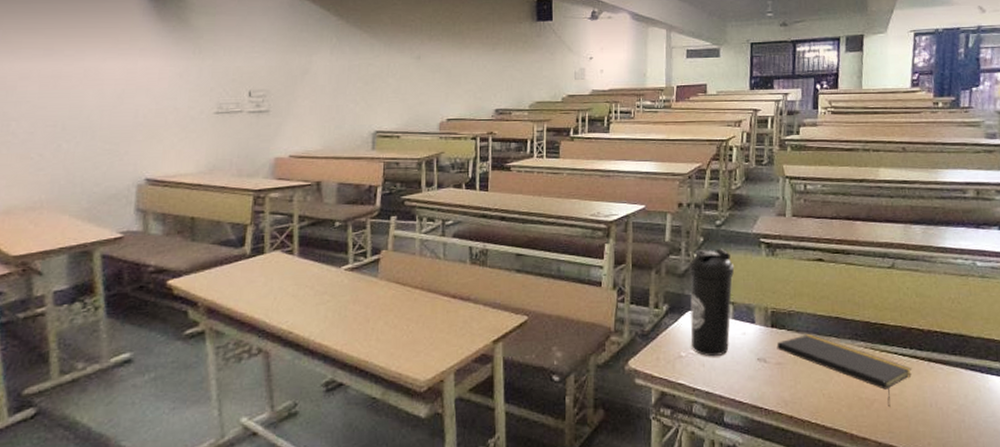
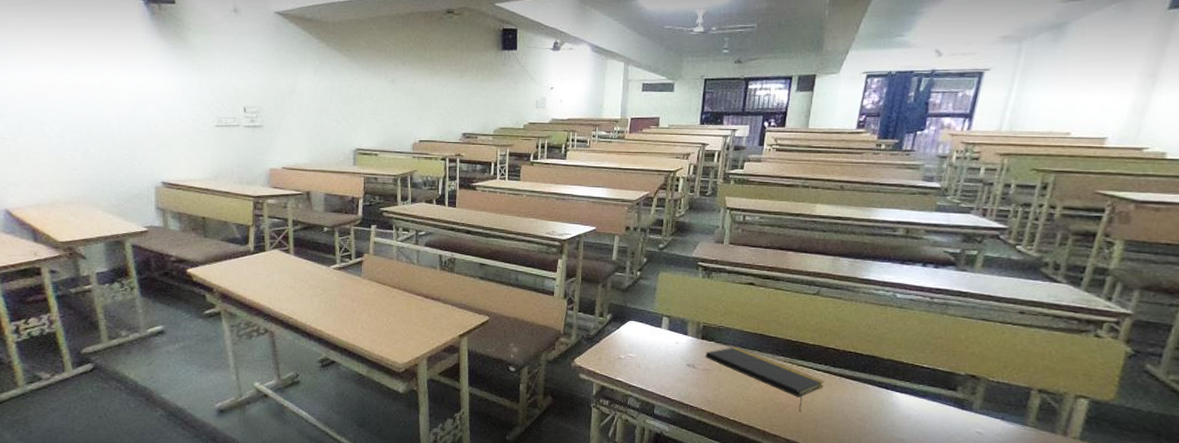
water bottle: present [689,248,734,356] -> none [630,268,672,360]

